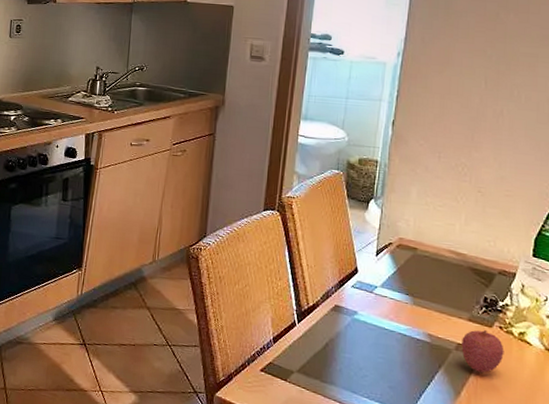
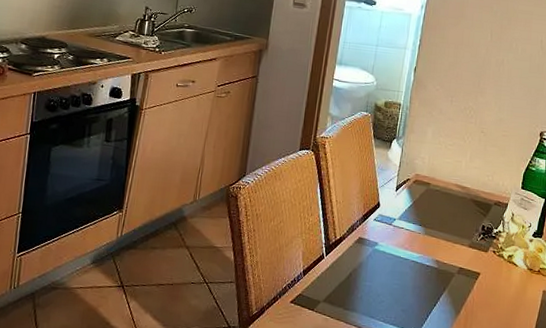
fruit: present [461,329,504,373] -> none [462,254,496,293]

